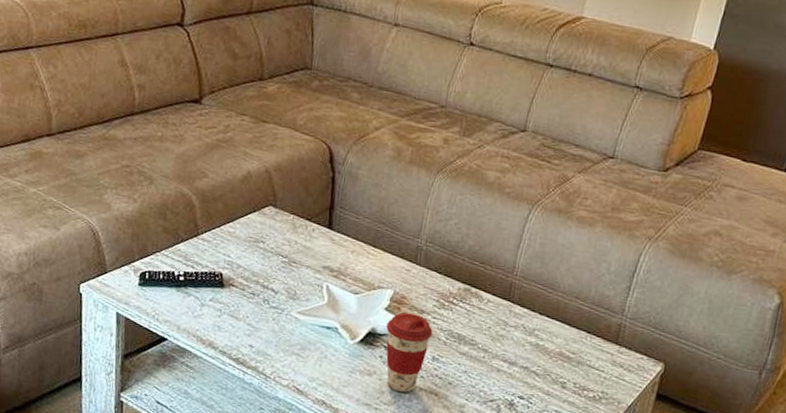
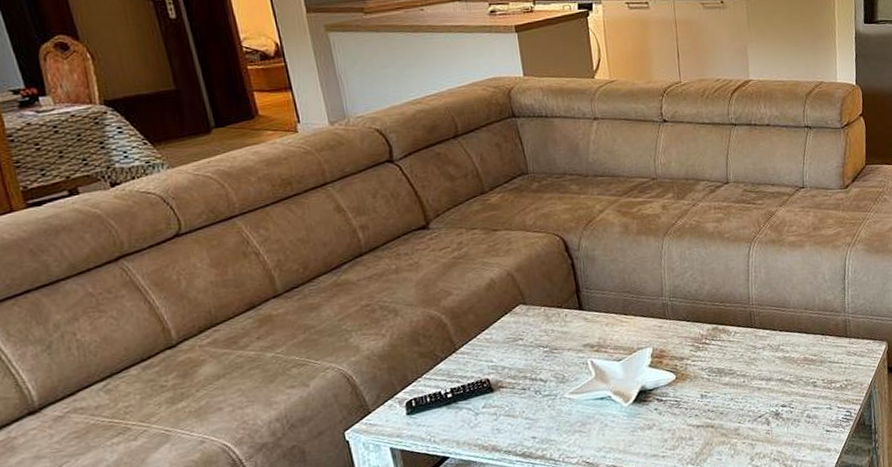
coffee cup: present [386,312,433,393] -> none [653,362,696,435]

